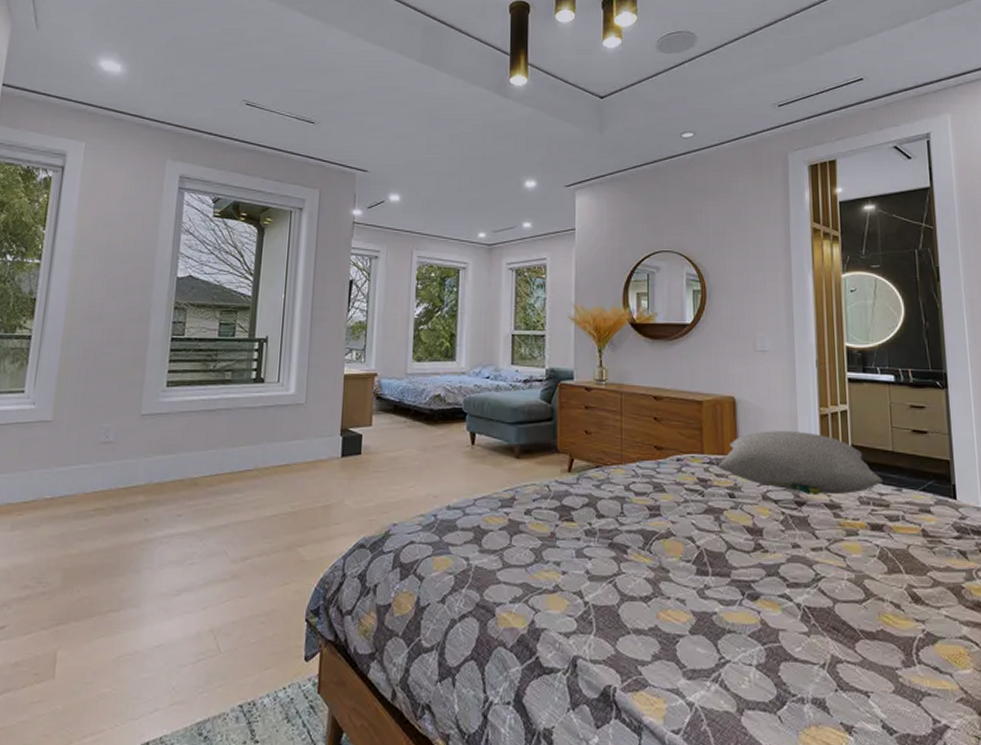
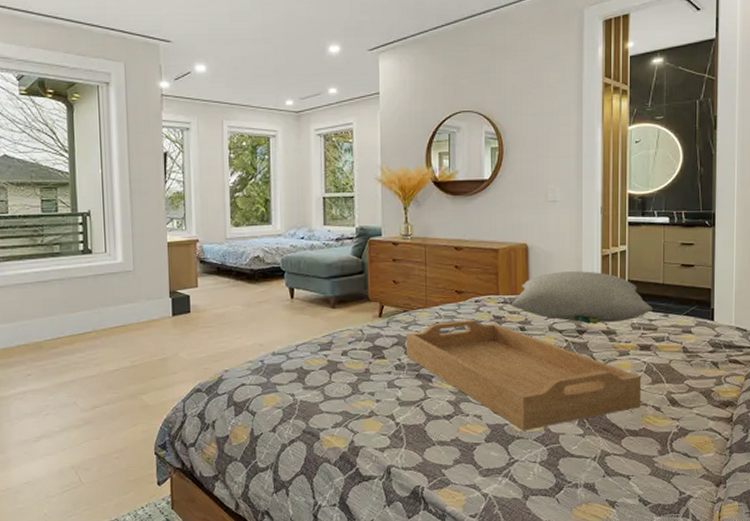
serving tray: none [599,481,877,623] -> present [406,320,642,431]

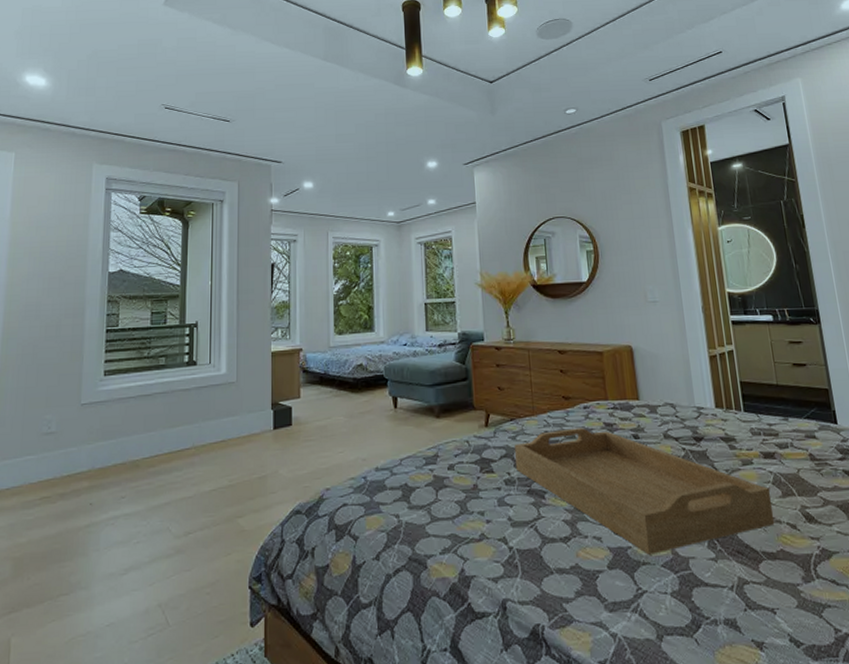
pillow: present [512,271,652,325] -> none [622,373,770,431]

